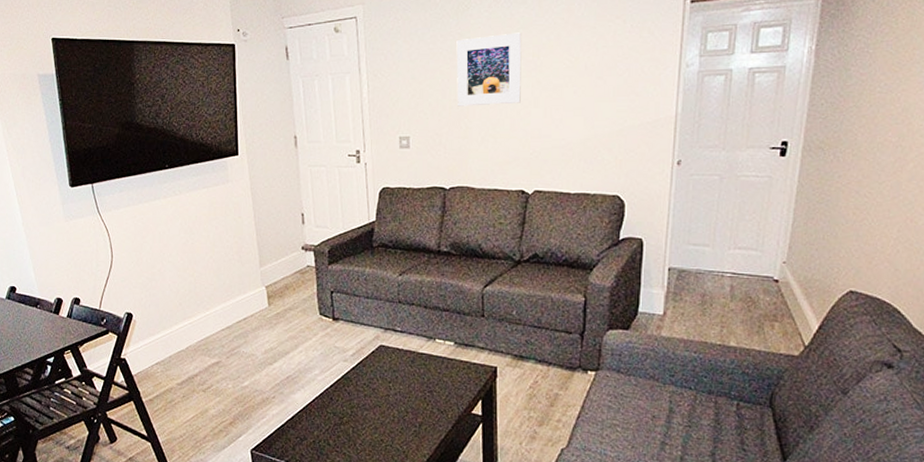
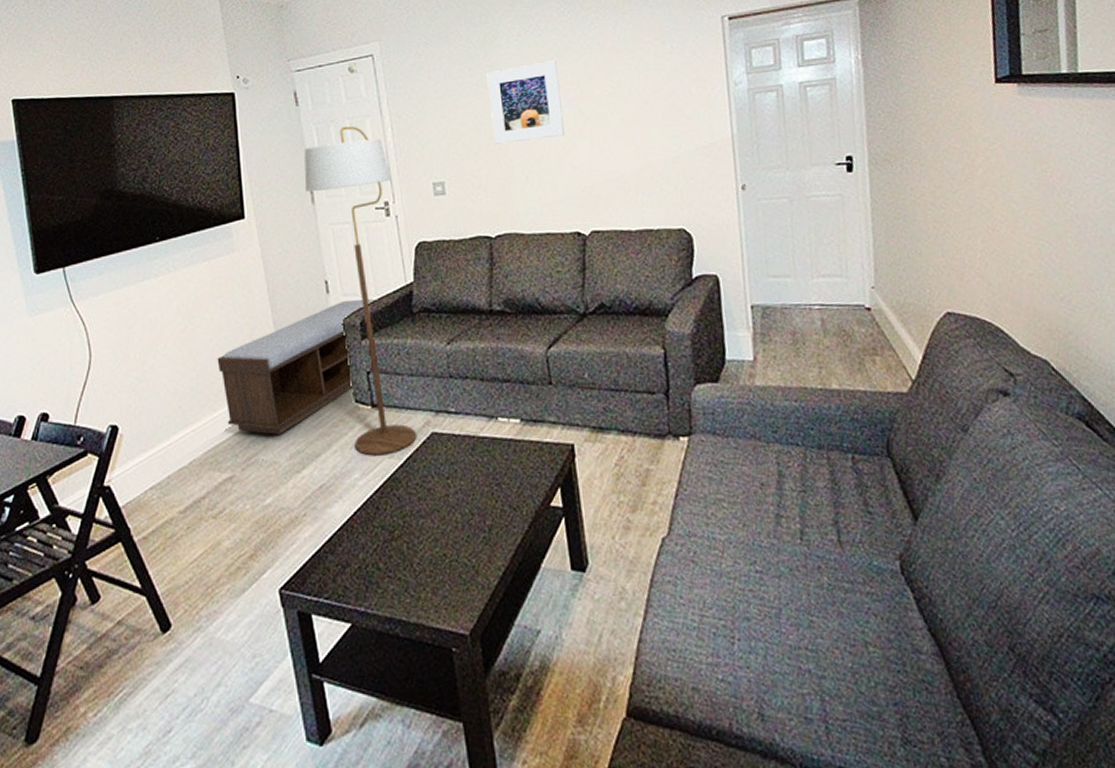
bench: none [211,232,345,333] -> present [217,299,379,435]
floor lamp: none [290,81,368,359] -> present [304,126,417,456]

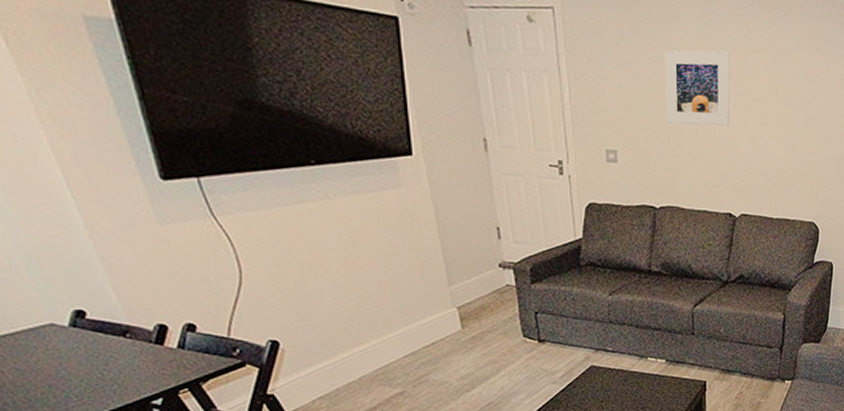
bench: present [217,299,379,435] -> none [385,248,548,359]
floor lamp: present [304,126,417,456] -> none [477,78,578,381]

